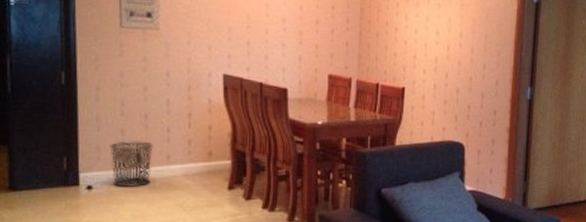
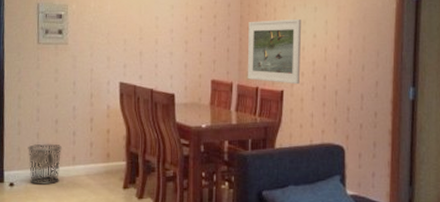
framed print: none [367,14,425,82] -> present [247,18,302,85]

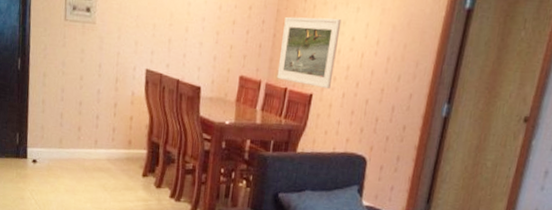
waste bin: present [28,143,62,185] -> none [51,124,85,165]

